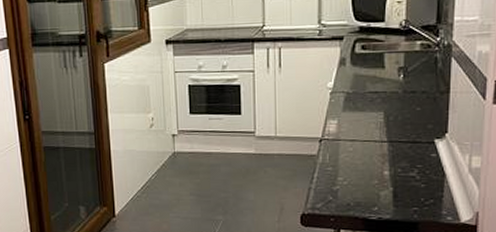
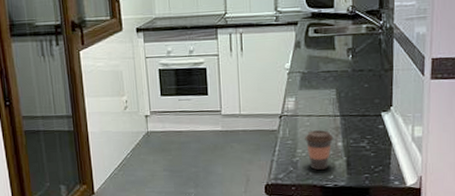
coffee cup: none [347,157,380,200] -> present [305,130,334,170]

